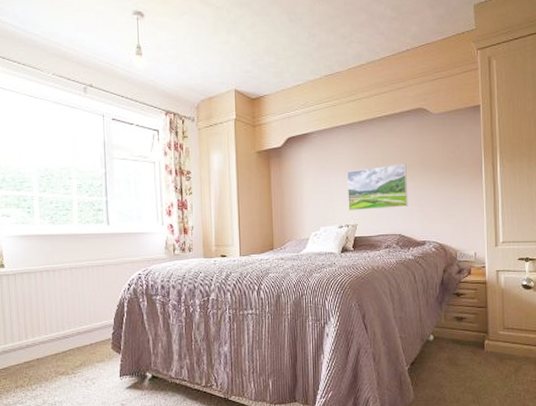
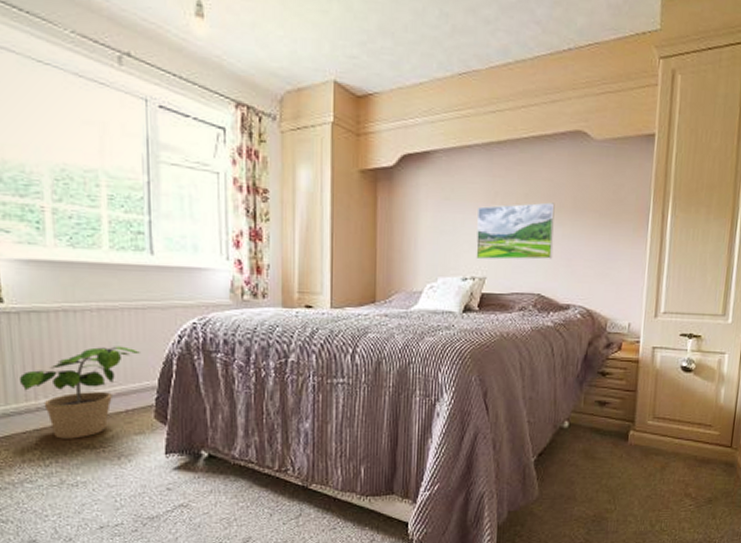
potted plant: none [14,295,100,368] -> present [18,346,140,439]

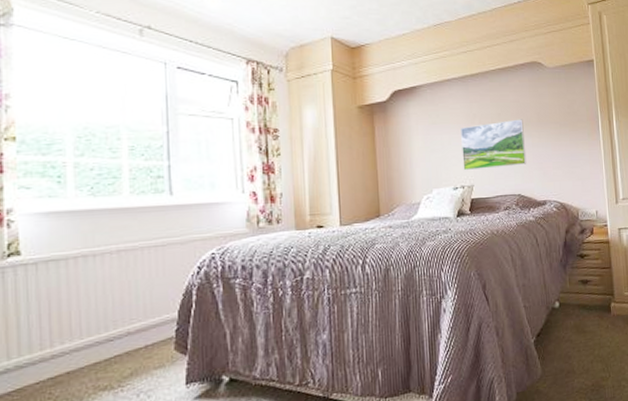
potted plant: present [18,346,140,439] -> none [34,283,160,384]

